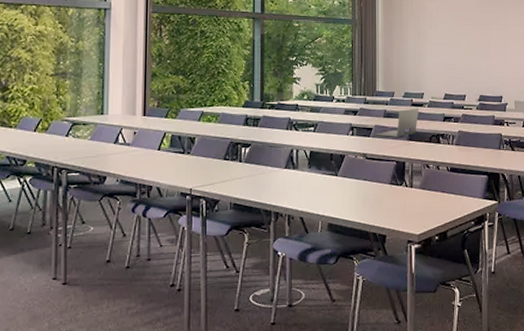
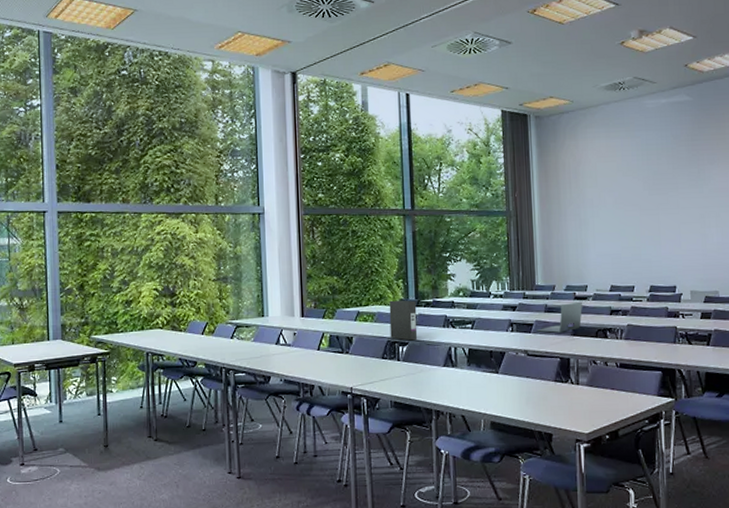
binder: none [233,101,261,142] -> present [389,300,418,341]

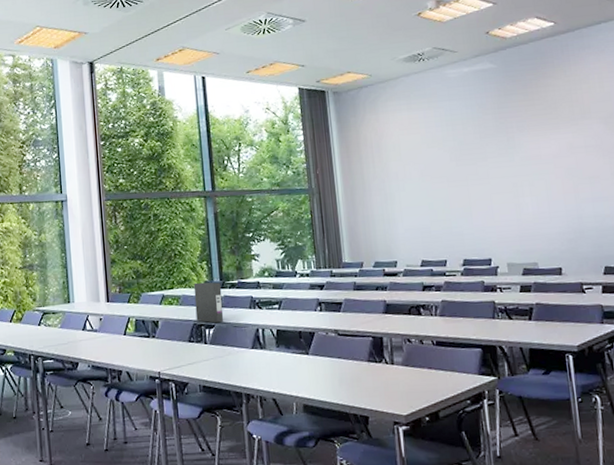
laptop: present [537,301,582,334] -> none [346,278,393,312]

